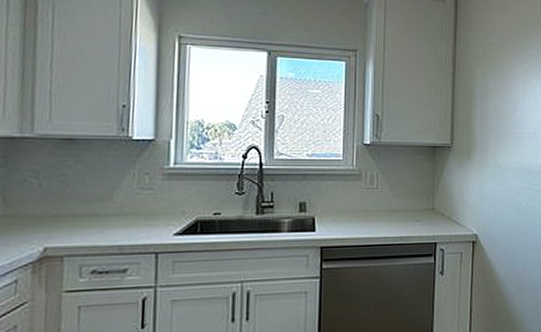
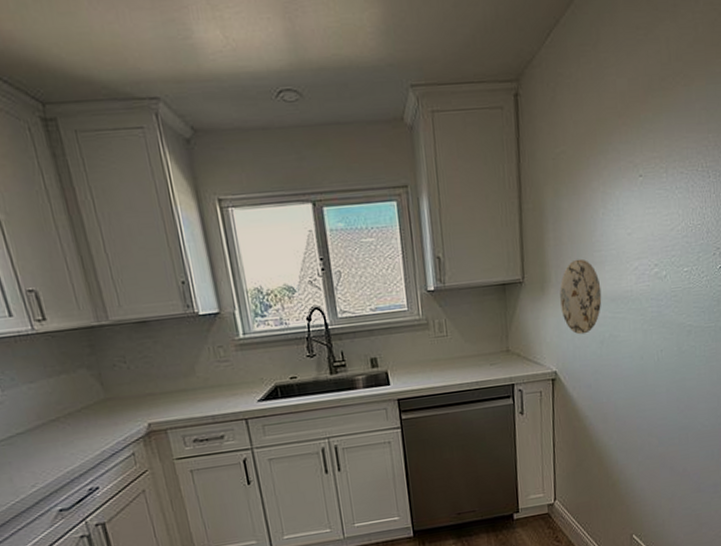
decorative plate: none [484,133,520,201] -> present [560,259,602,335]

